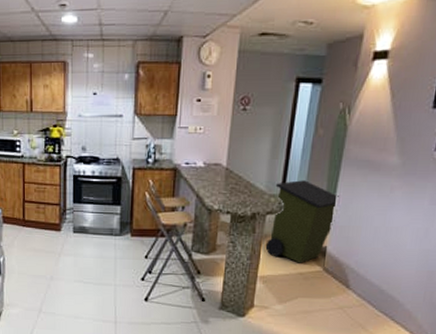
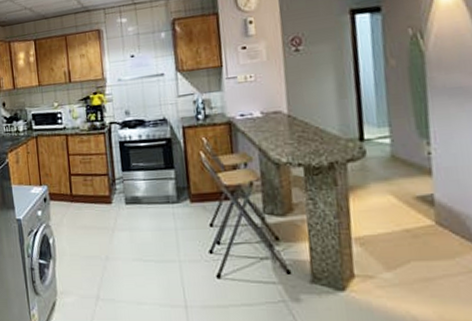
trash can: present [265,180,339,263] -> none [351,118,436,218]

